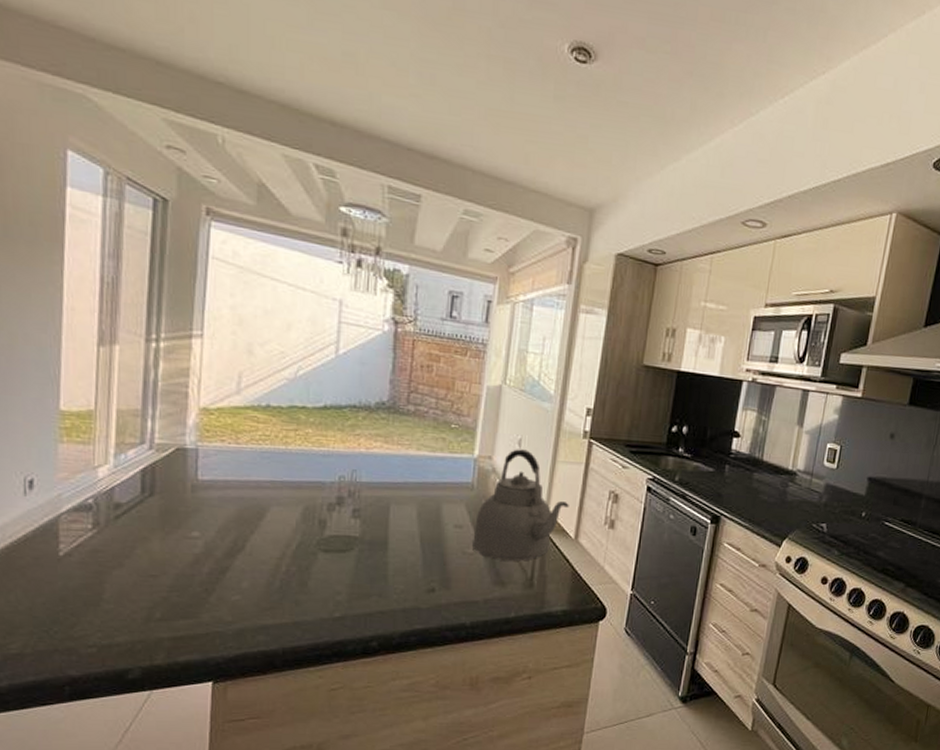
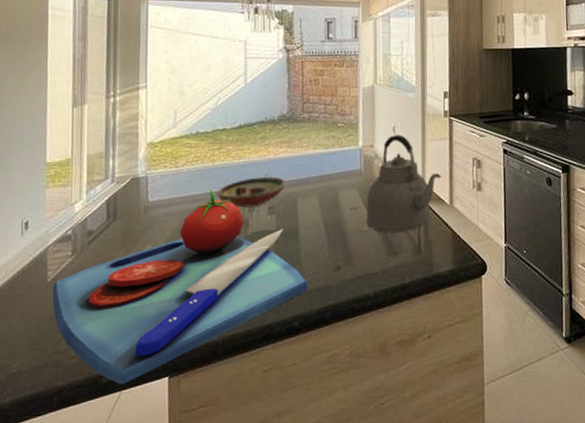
chopping board: none [65,478,394,683] -> present [52,190,308,385]
decorative bowl: none [288,471,379,506] -> present [217,176,287,208]

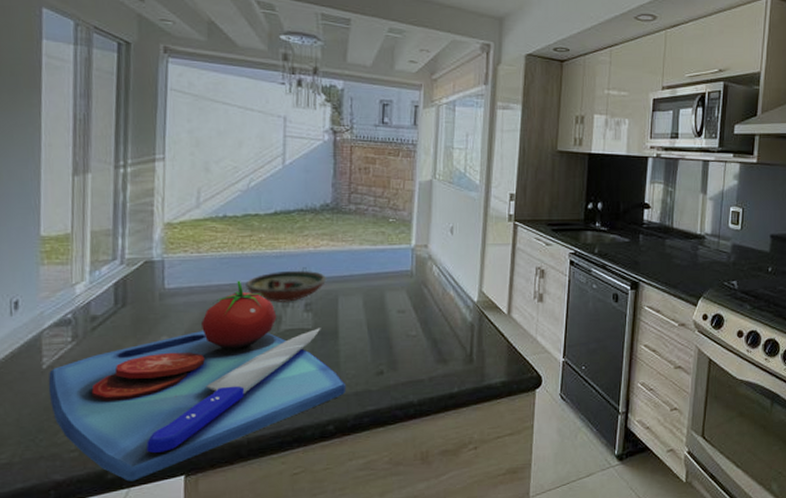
kettle: present [366,134,441,234] -> none [415,236,500,340]

